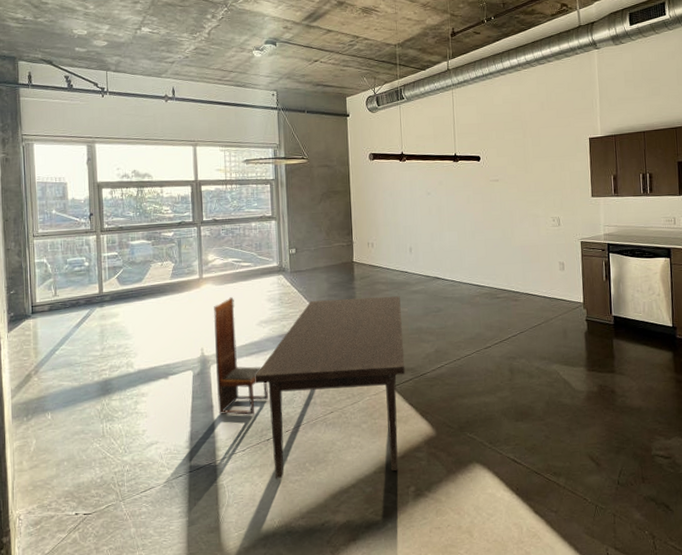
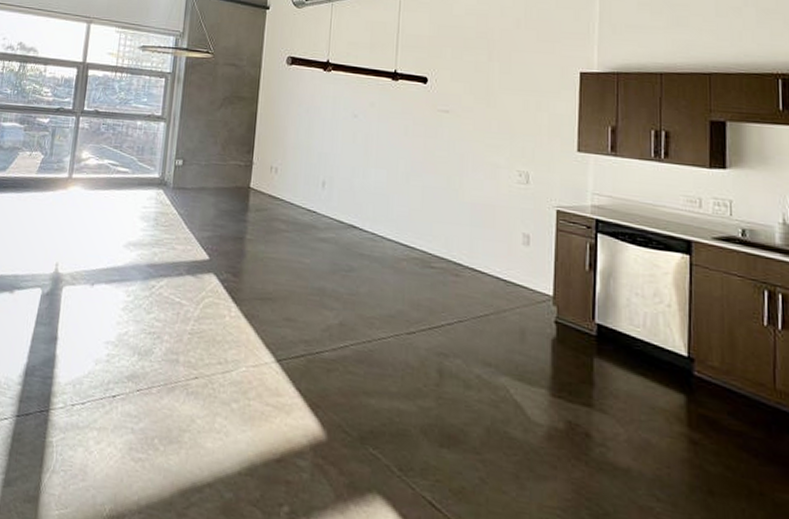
dining chair: present [213,297,269,416] -> none [62,206,125,361]
dining table: present [255,296,406,480] -> none [110,227,303,478]

